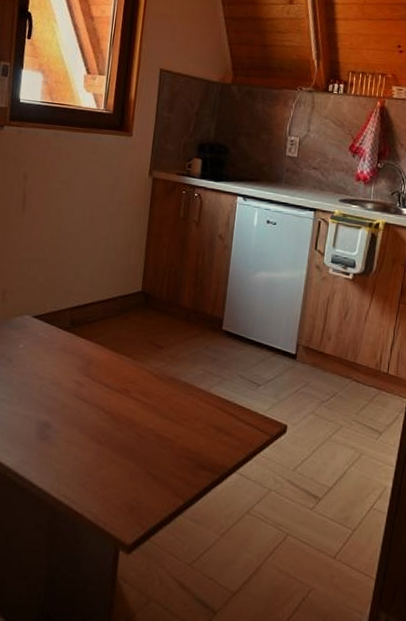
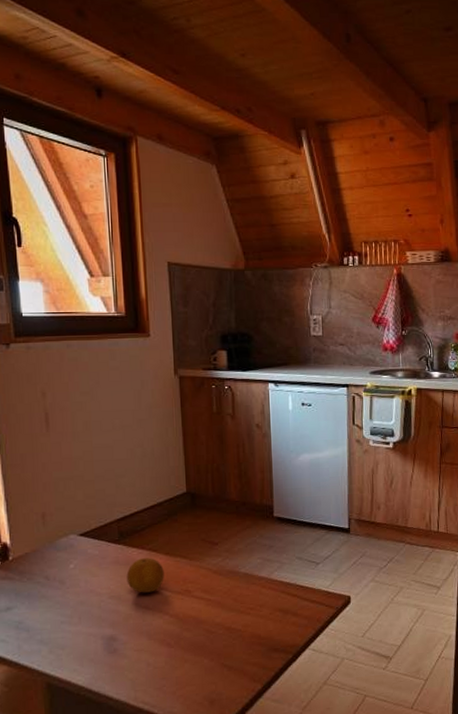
fruit: none [70,349,107,386] -> present [126,558,164,593]

